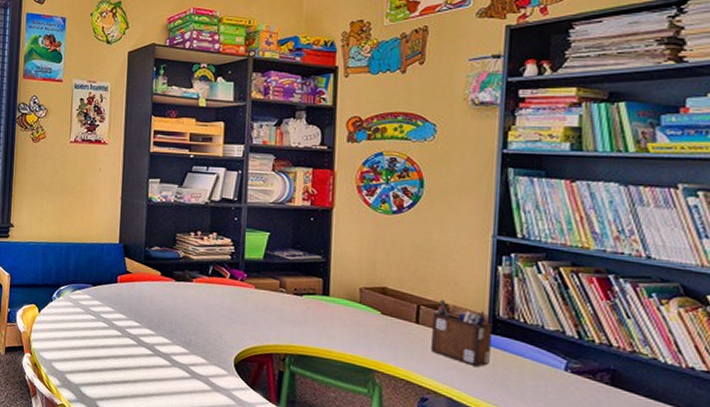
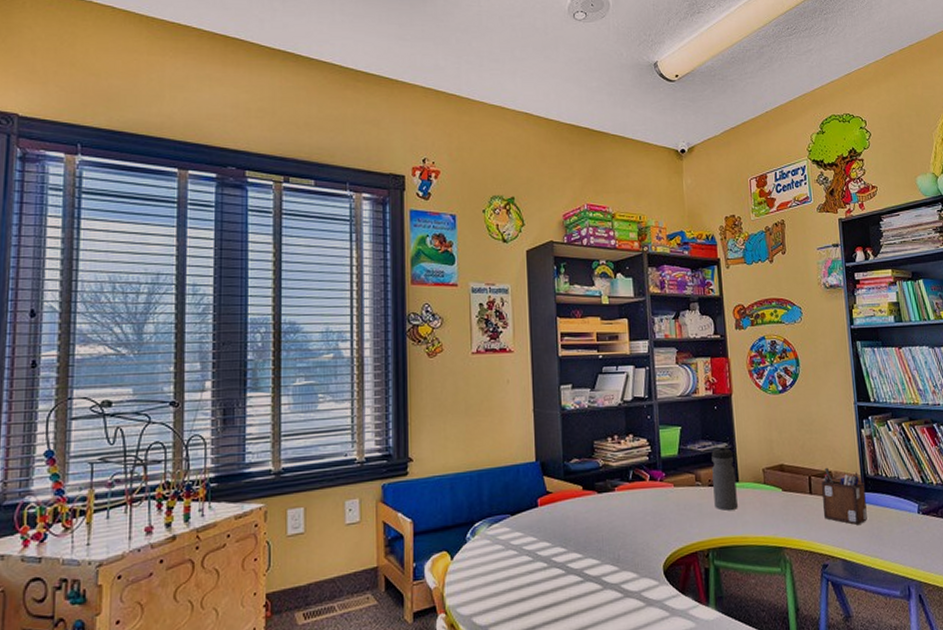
water bottle: none [298,256,327,322] -> present [711,444,738,511]

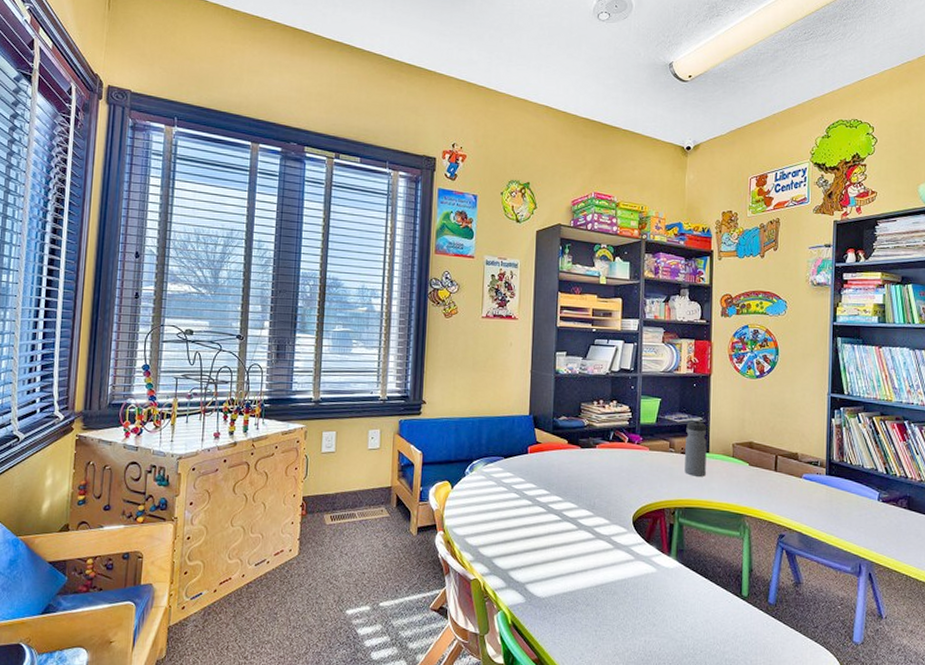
desk organizer: present [822,467,867,526] -> none [786,449,828,505]

